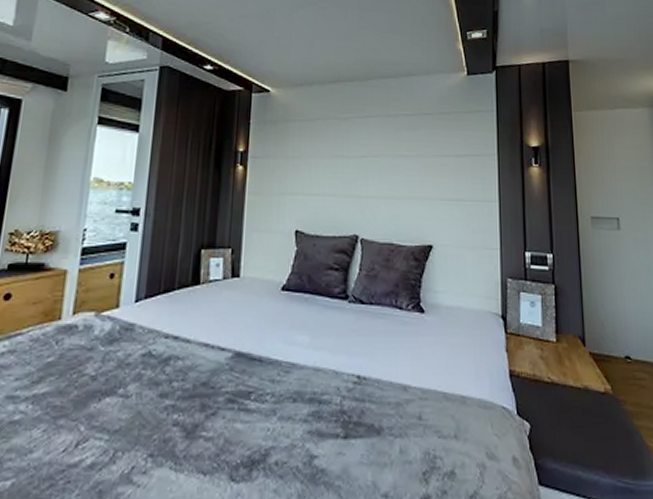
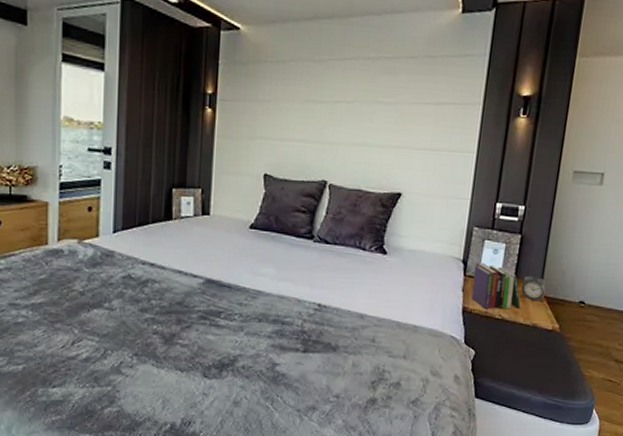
books: none [515,317,567,371] -> present [471,262,521,310]
alarm clock: none [565,329,590,360] -> present [520,275,546,303]

